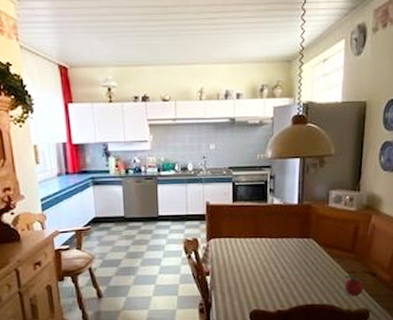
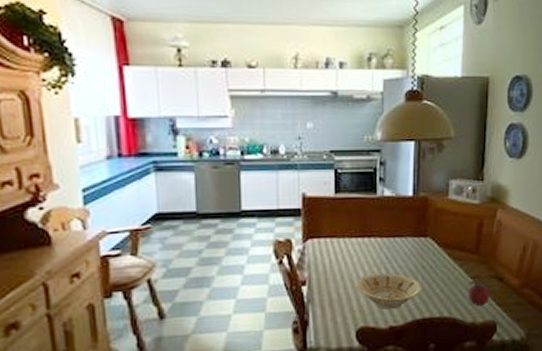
bowl: none [249,266,305,297] -> present [355,272,423,310]

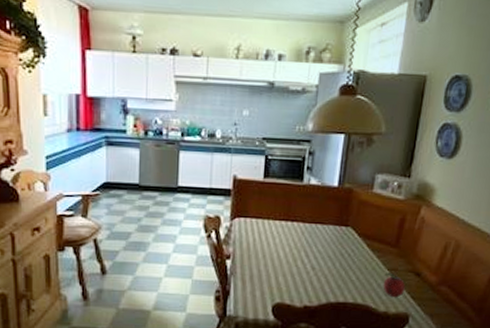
bowl: present [355,272,423,310] -> none [275,255,339,291]

